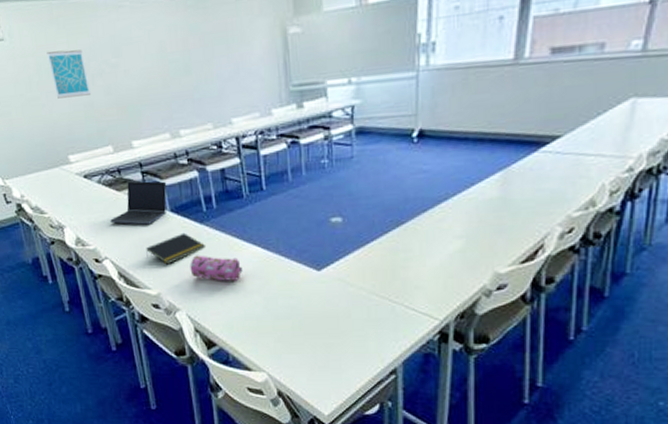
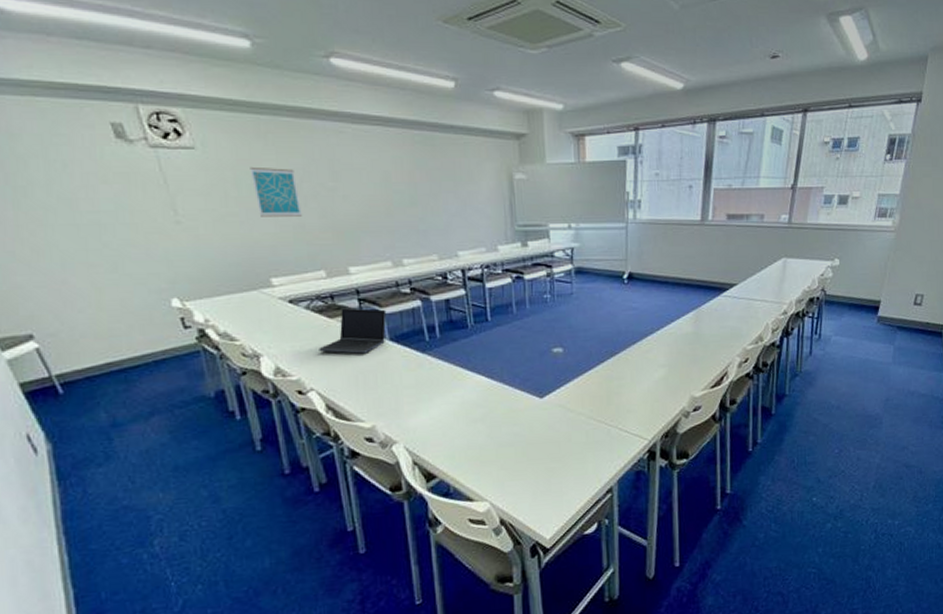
notepad: present [146,232,205,265] -> none [360,362,427,396]
pencil case: present [190,255,243,281] -> none [409,384,466,411]

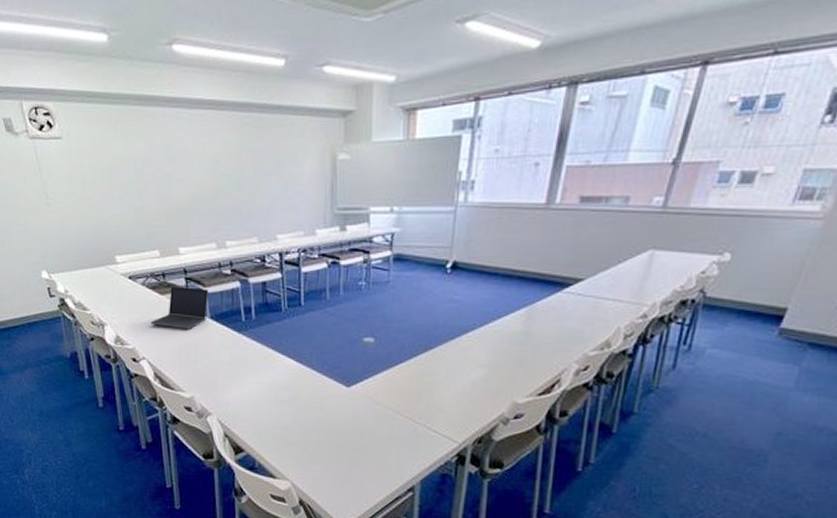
wall art: present [250,166,302,217] -> none [103,153,142,200]

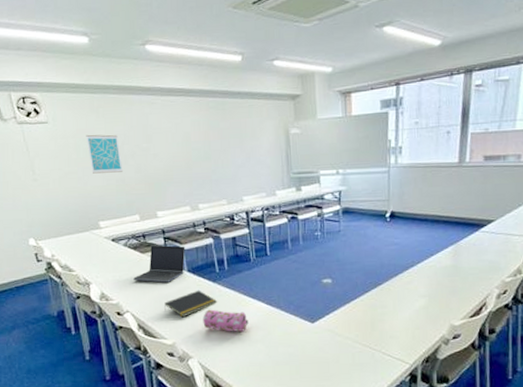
wall art: none [103,153,142,200] -> present [86,134,123,174]
notepad: none [183,340,241,370] -> present [164,290,217,318]
pencil case: none [225,362,275,390] -> present [203,309,249,332]

